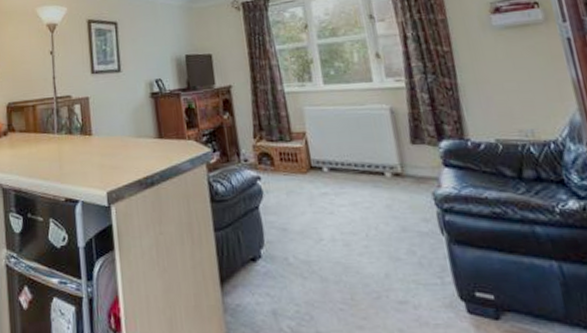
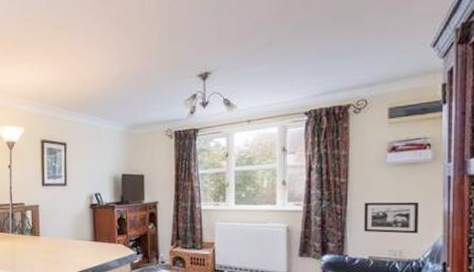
picture frame: none [476,69,549,110] -> present [364,202,419,234]

